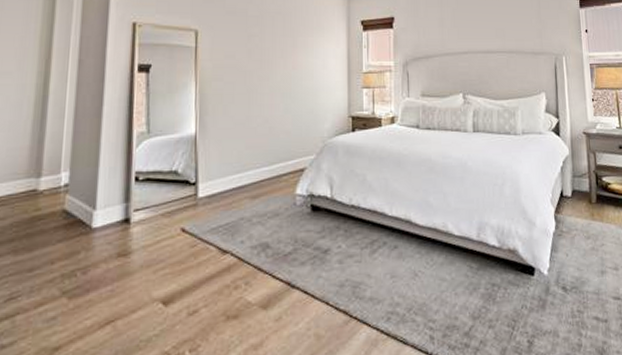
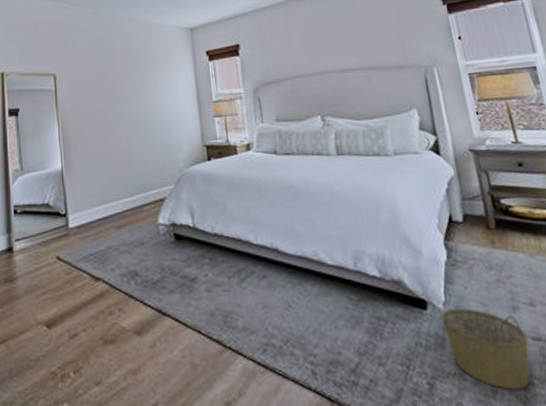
basket: none [545,273,610,343] -> present [441,308,531,390]

